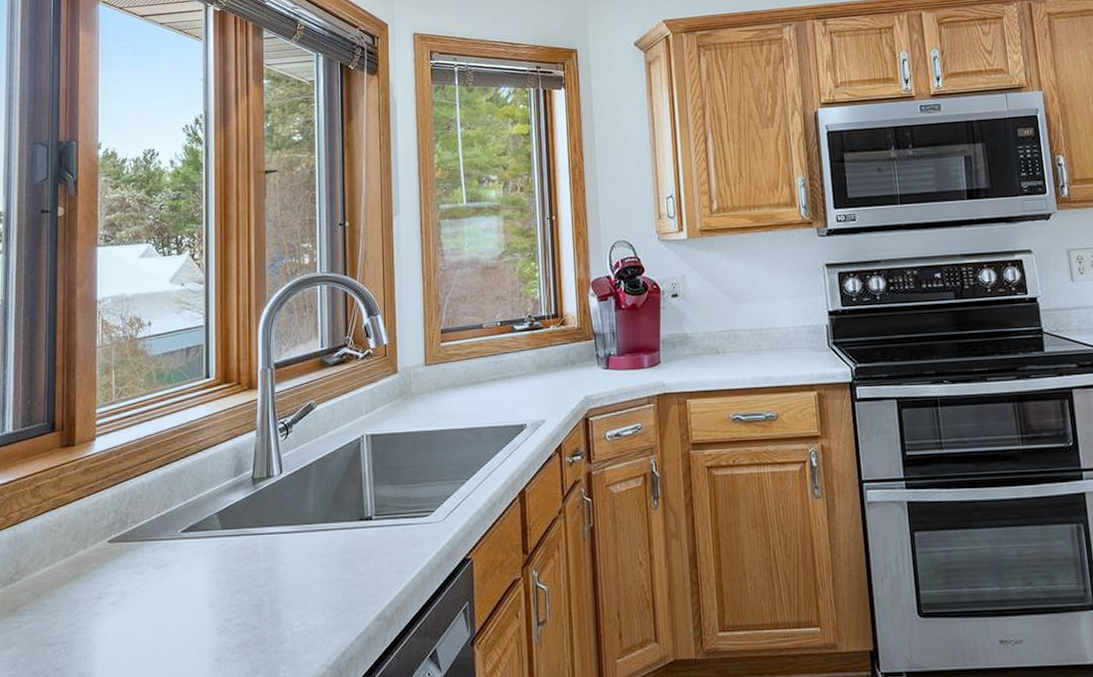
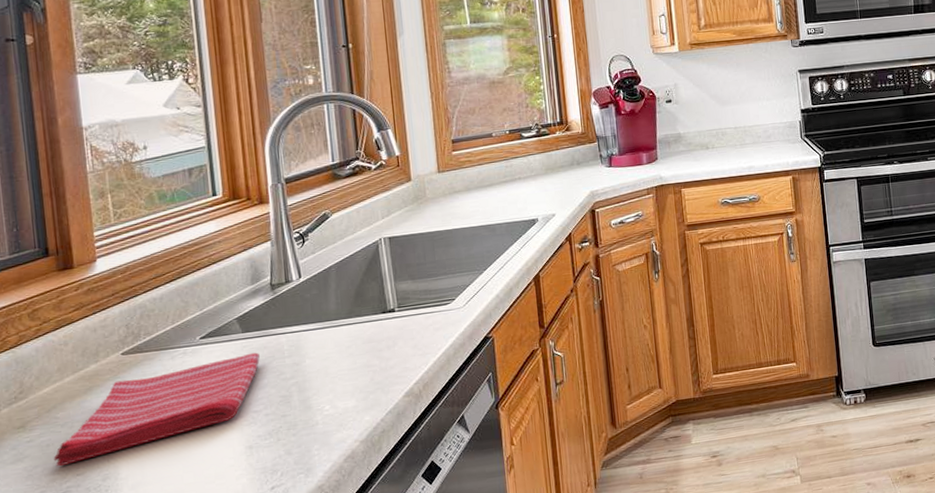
dish towel: none [37,552,236,658] -> present [53,352,260,467]

